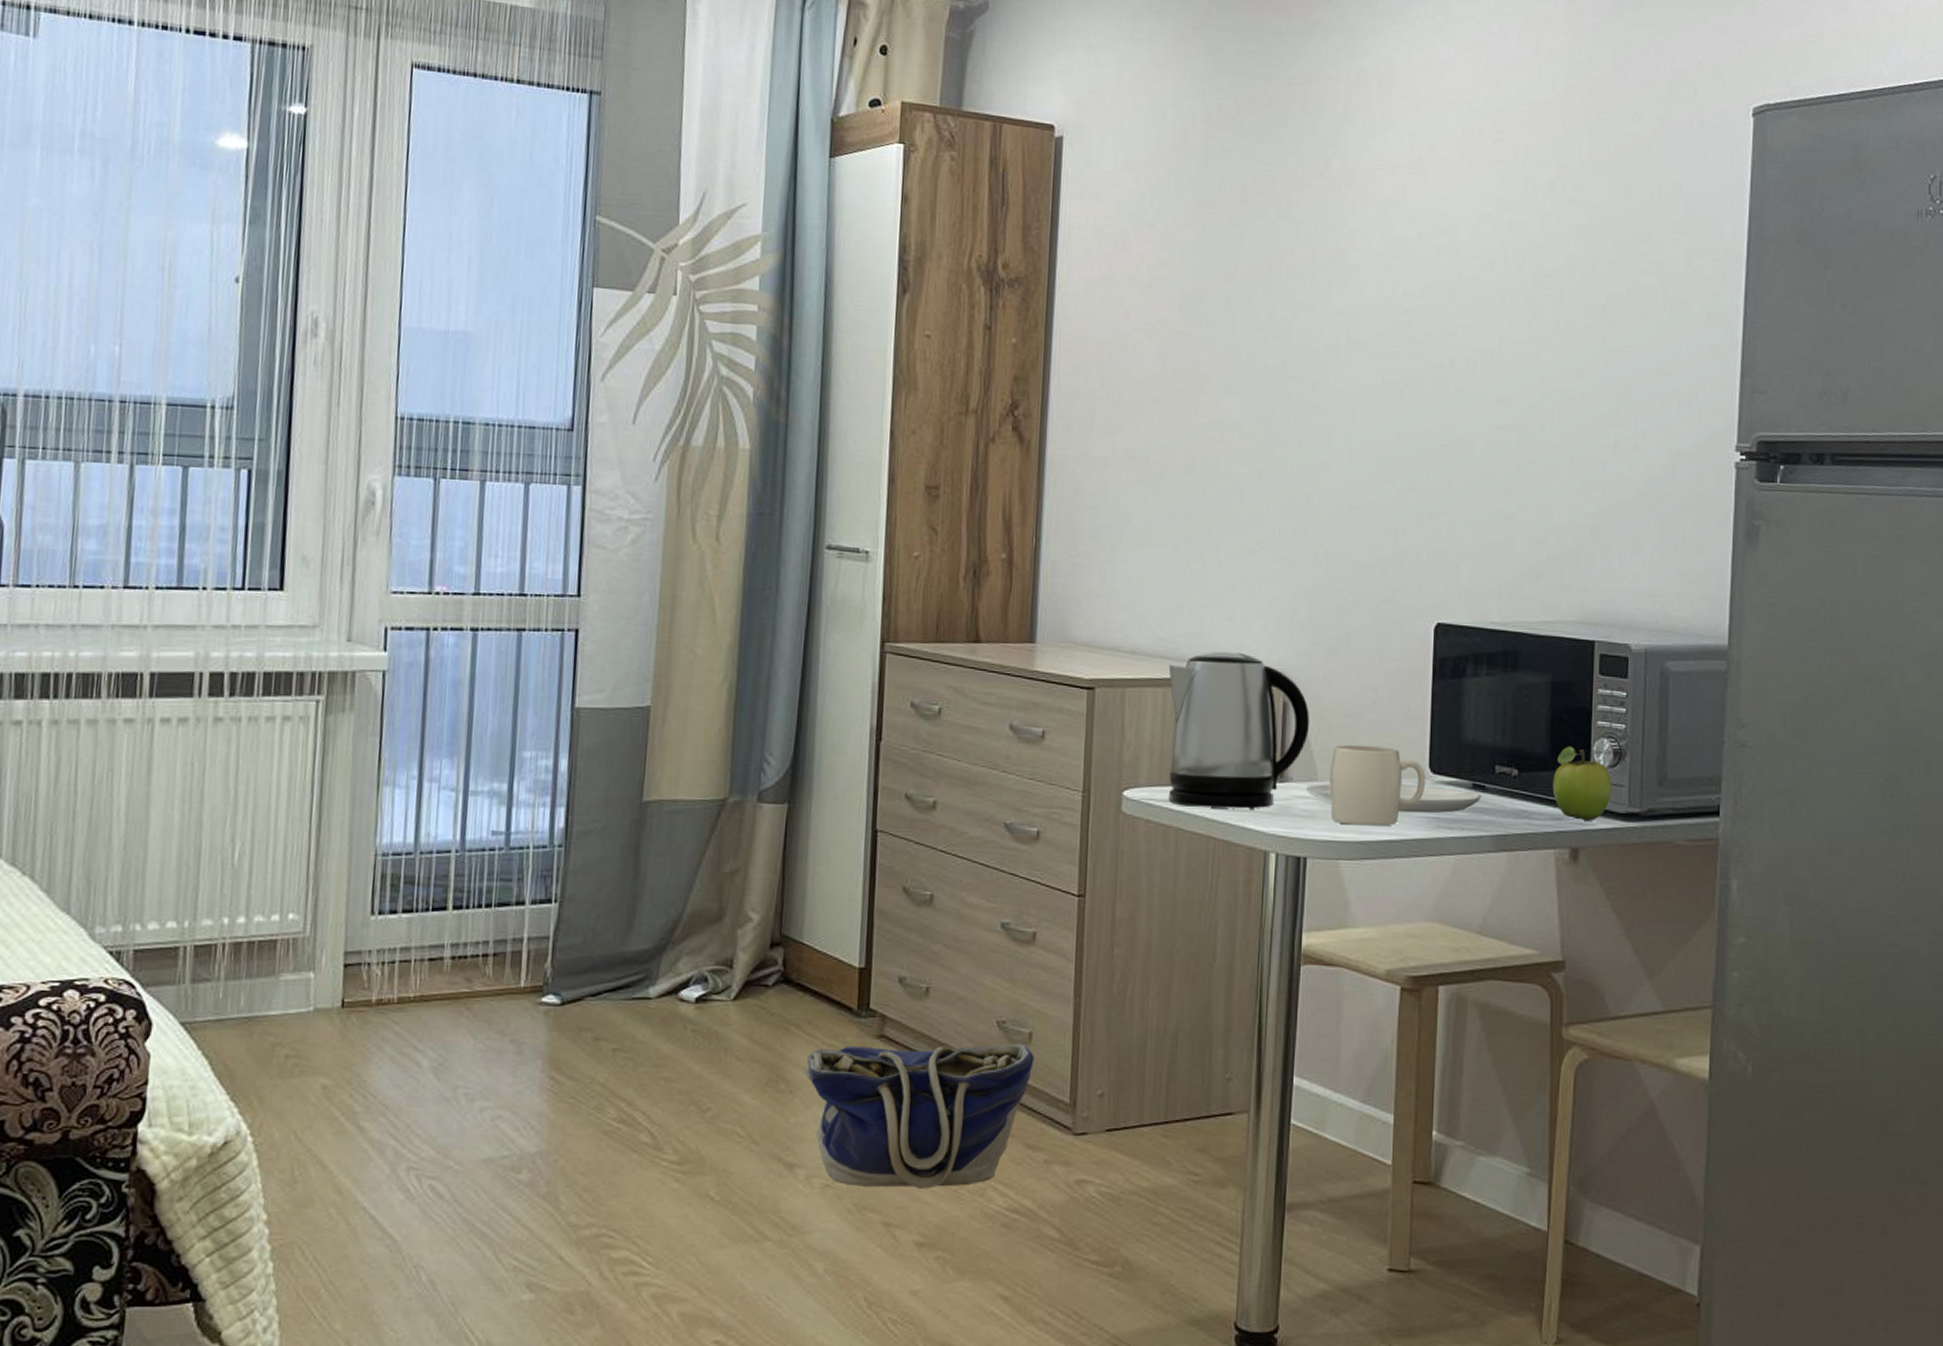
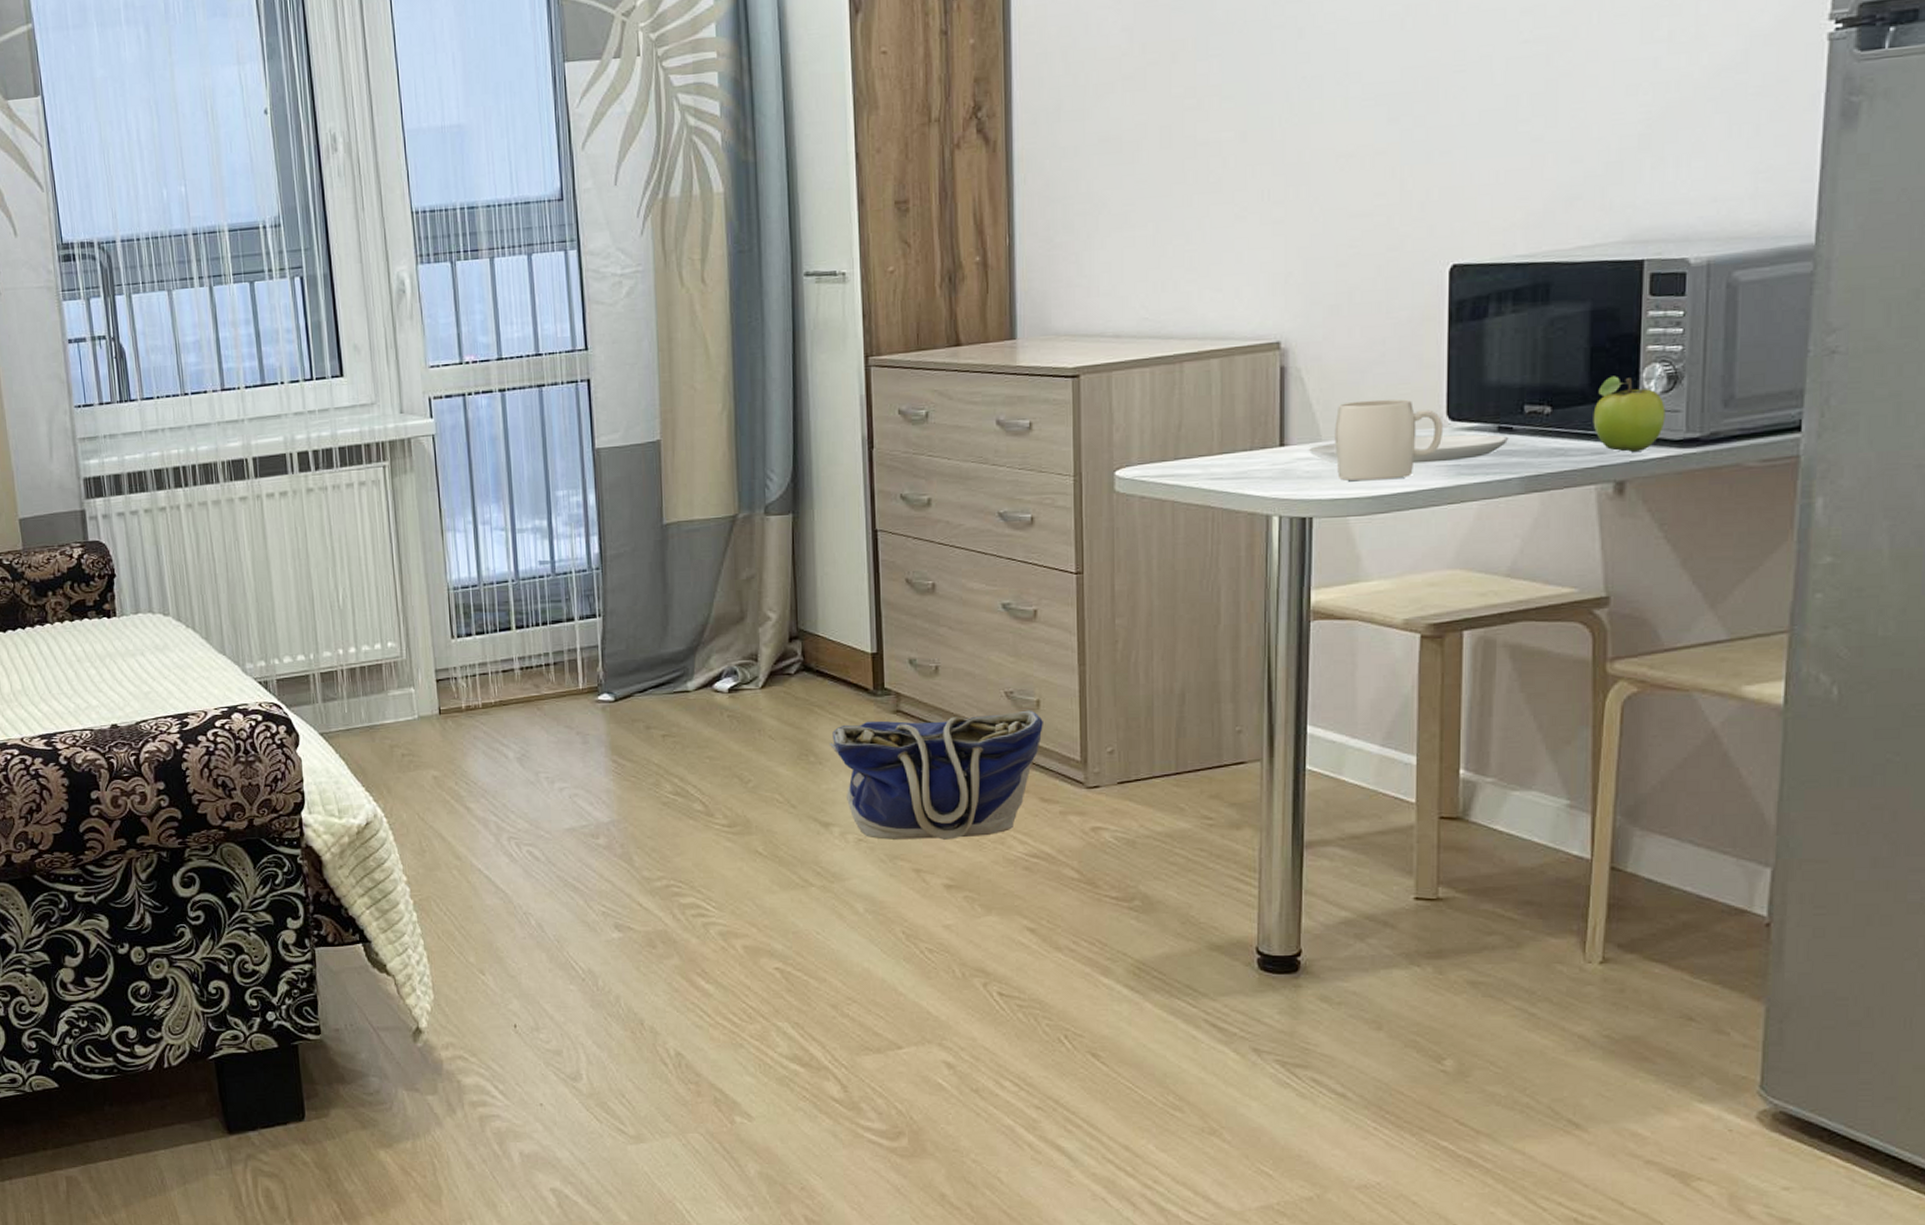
kettle: present [1168,651,1309,809] -> none [1155,322,1310,479]

